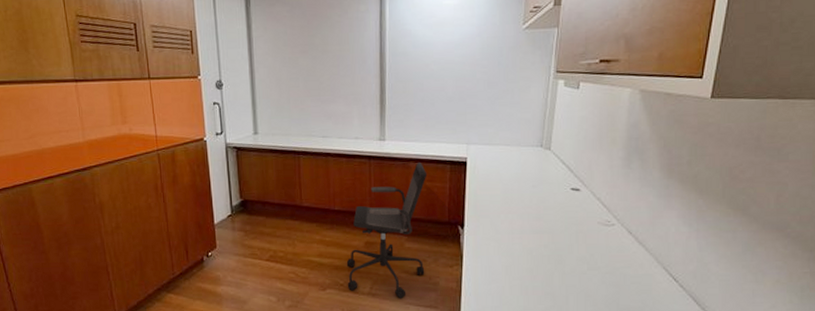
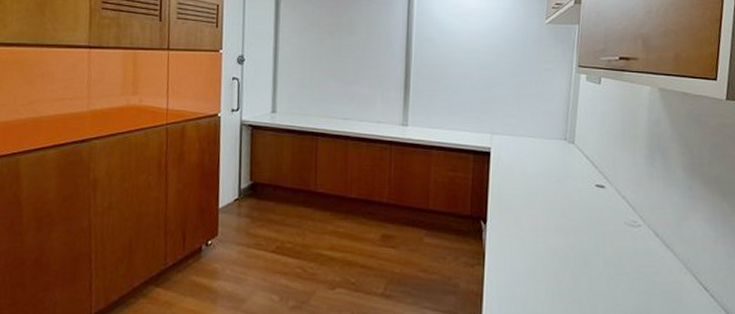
office chair: present [346,161,428,299] -> none [359,149,450,302]

